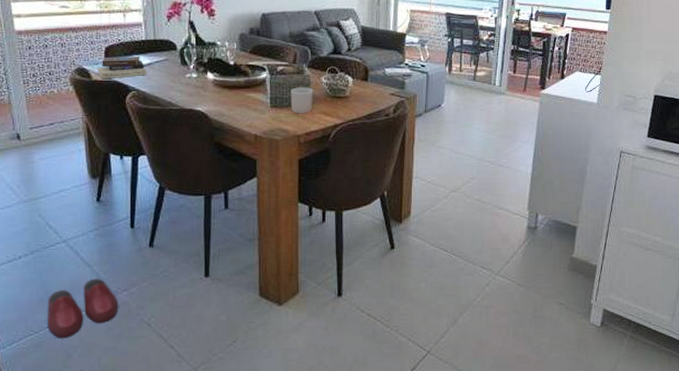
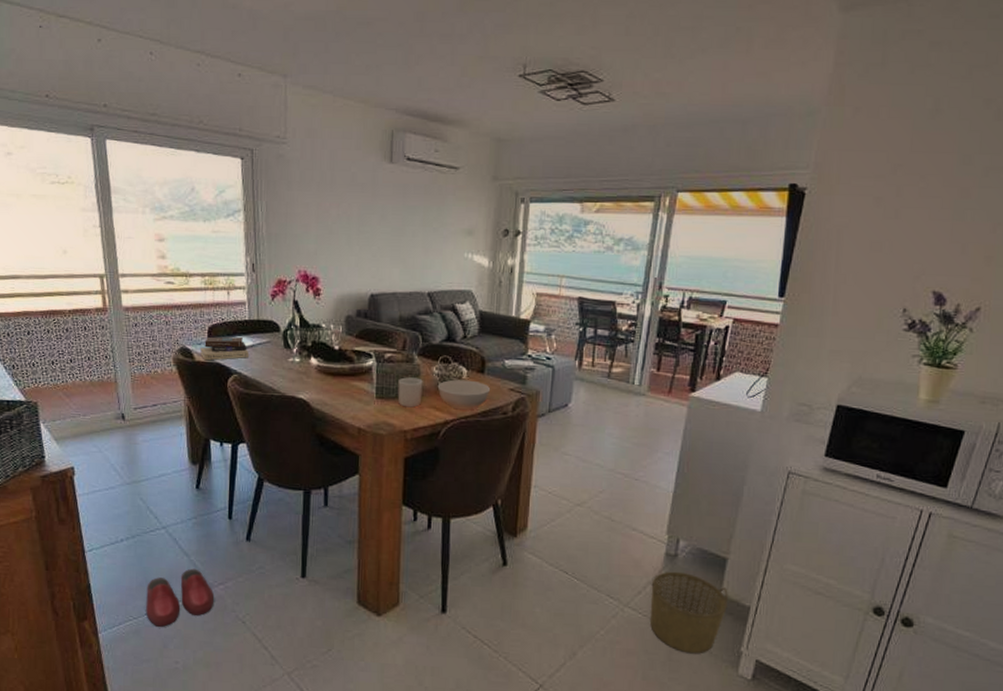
bowl: none [326,87,374,114] -> present [437,379,491,410]
basket: none [517,241,579,310] -> present [649,571,728,654]

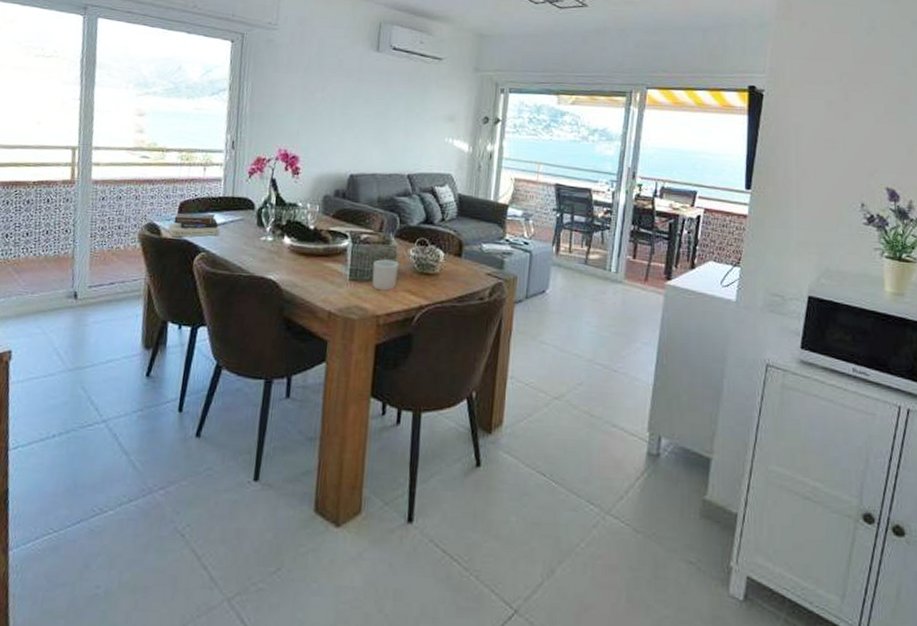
slippers: present [146,568,214,627] -> none [69,469,152,542]
bowl: present [437,379,491,410] -> none [413,262,468,295]
basket: present [649,571,728,654] -> none [633,473,714,570]

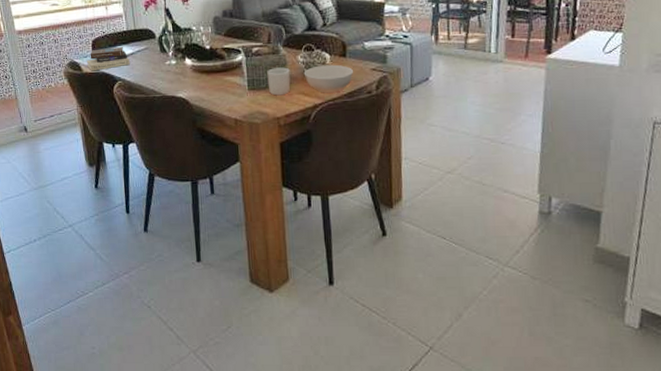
bowl: none [413,262,468,295] -> present [303,64,354,93]

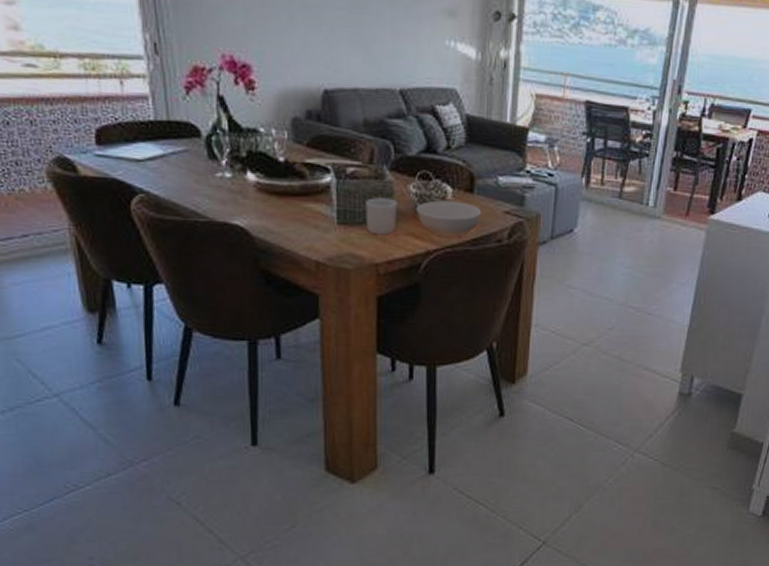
books: present [87,46,130,71] -> none [87,142,158,175]

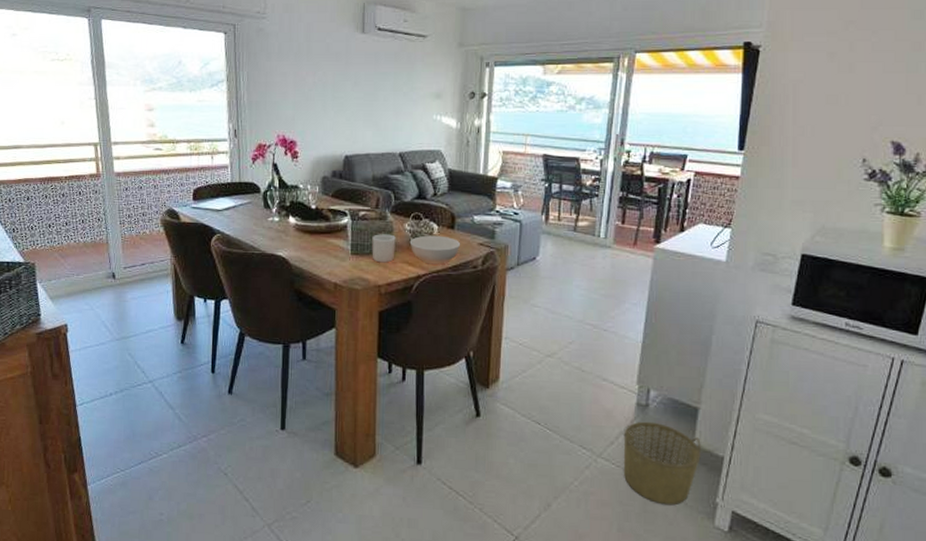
basket: none [661,411,742,495] -> present [623,421,701,506]

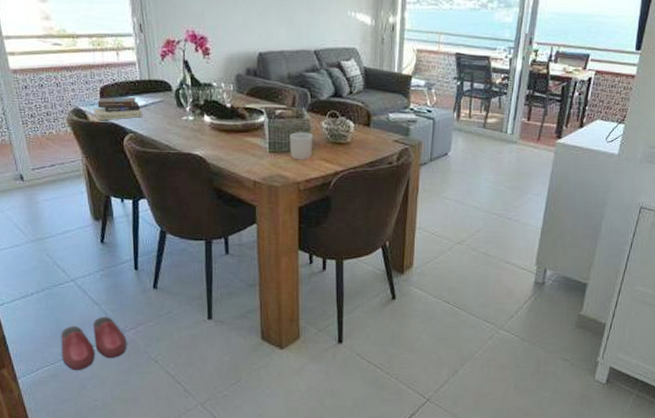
slippers: none [133,421,197,479] -> present [61,316,126,370]
books: none [186,198,231,222] -> present [94,96,143,121]
bowl: present [409,235,461,265] -> none [327,133,377,161]
basket: present [623,421,701,506] -> none [521,297,588,365]

